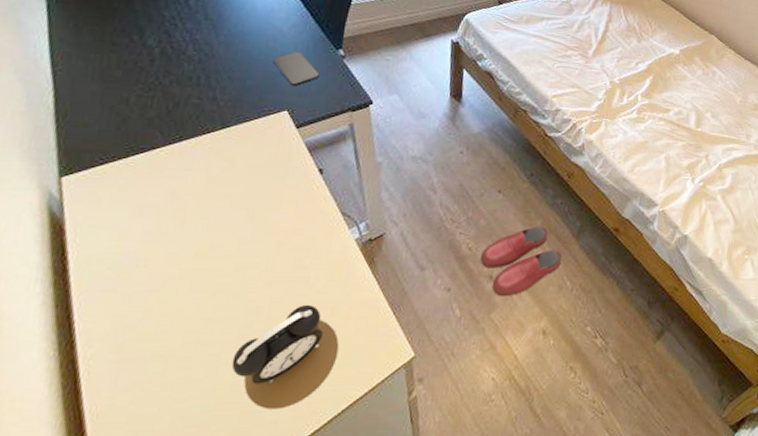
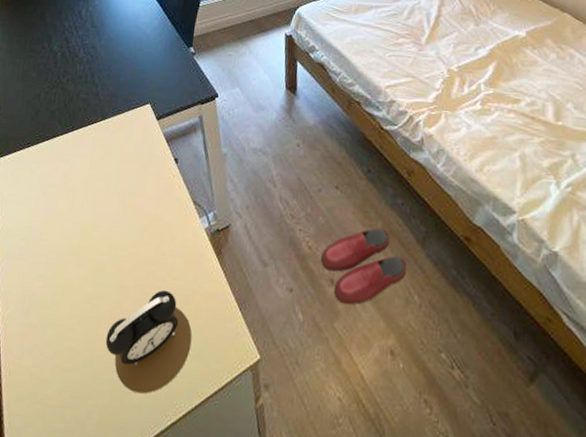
smartphone: present [273,51,320,86] -> none [140,50,175,82]

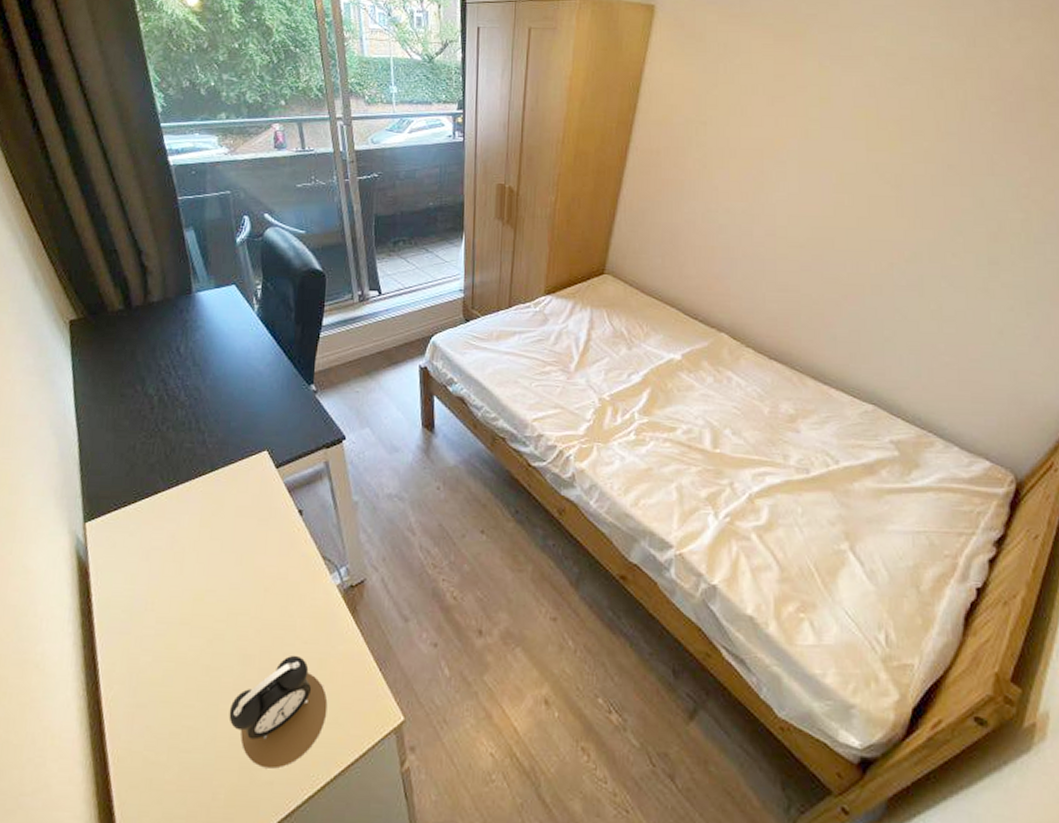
slippers: present [321,227,407,305] -> none [468,572,560,656]

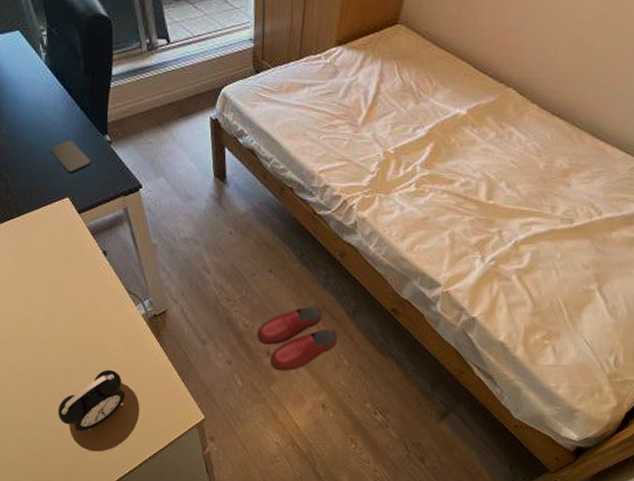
smartphone: none [252,389,295,425] -> present [50,139,91,174]
slippers: none [468,572,560,656] -> present [258,305,338,371]

